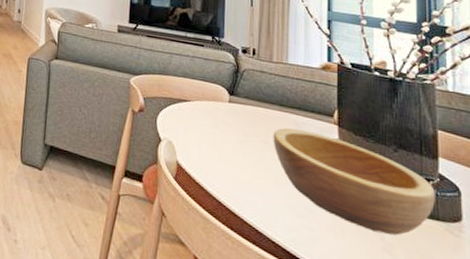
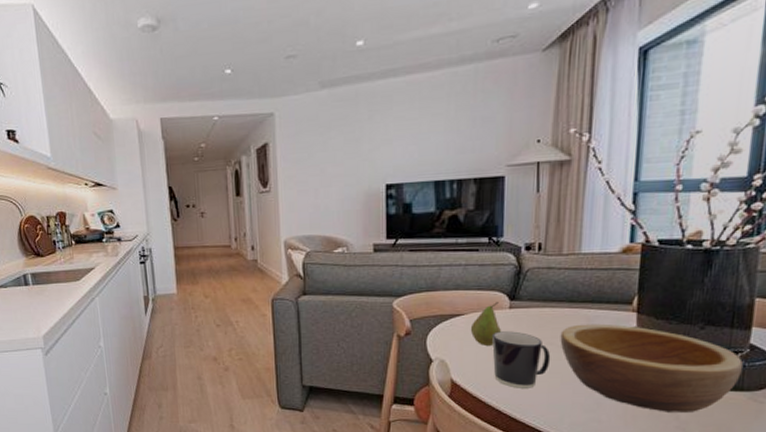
fruit: none [195,94,223,135] -> present [470,302,502,345]
mug: none [214,122,265,184] -> present [492,331,551,388]

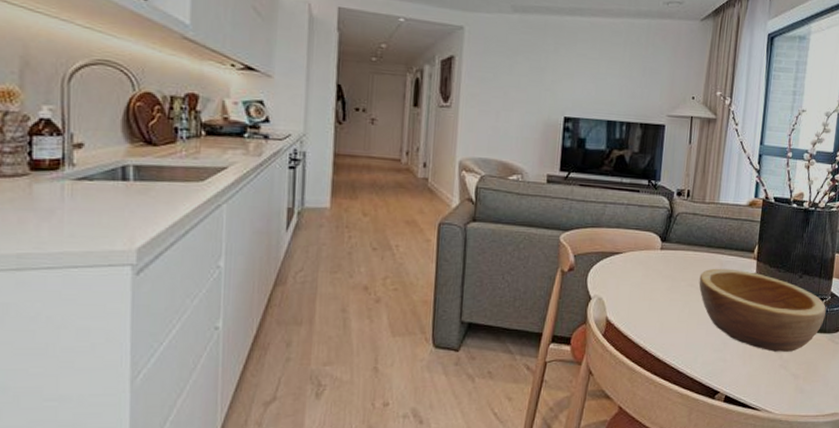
fruit: present [470,302,502,345] -> none [626,243,654,285]
mug: present [492,331,551,388] -> none [643,271,691,328]

